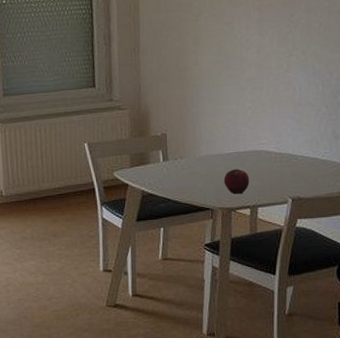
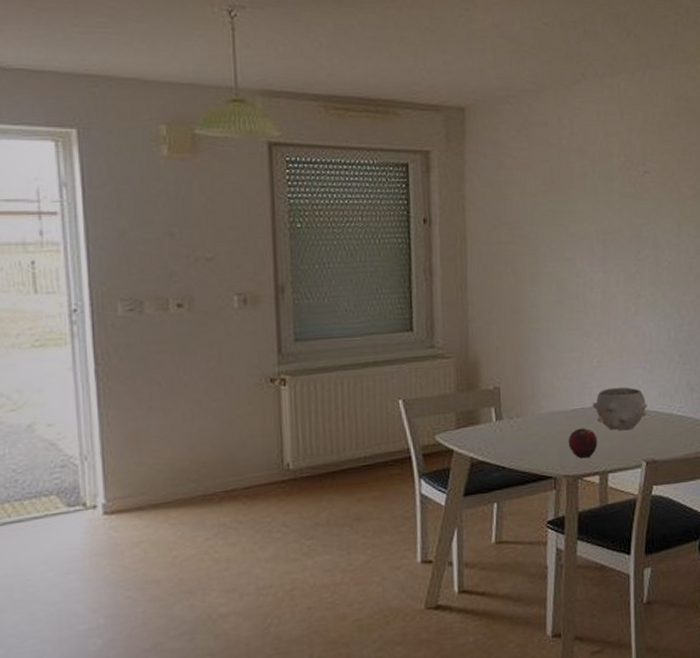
bowl: none [245,134,295,171] -> present [592,387,647,430]

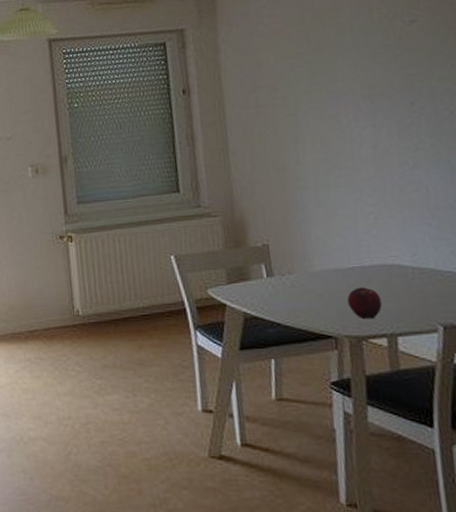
bowl: present [592,387,647,430] -> none [371,244,439,291]

